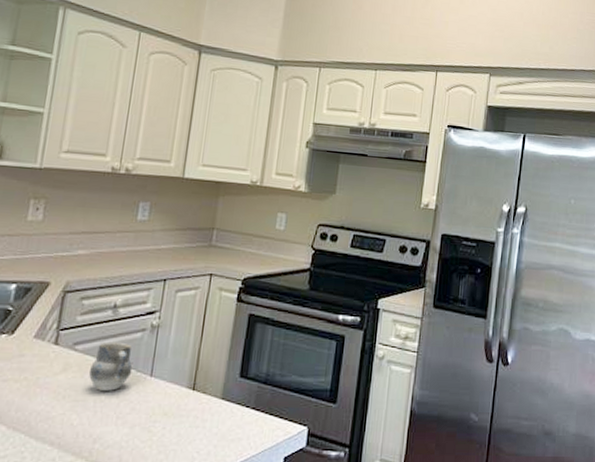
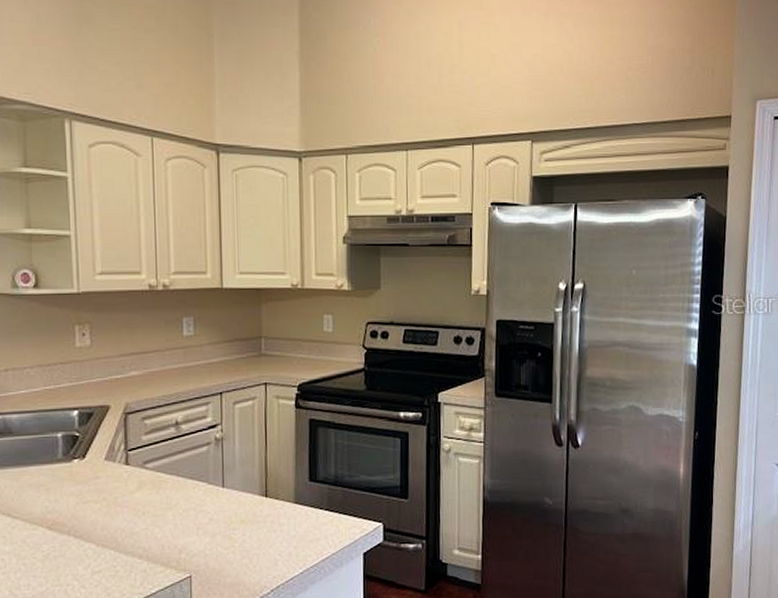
cup: present [89,341,133,391] -> none [164,457,204,505]

